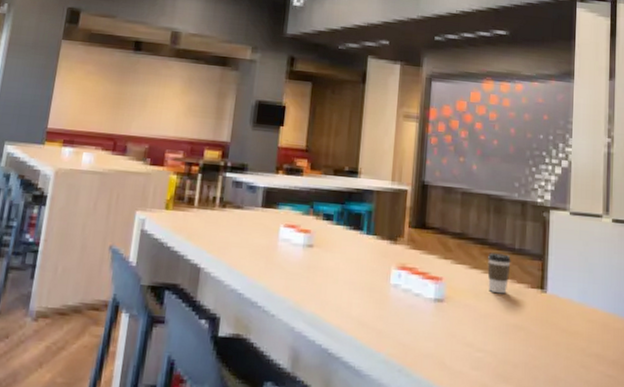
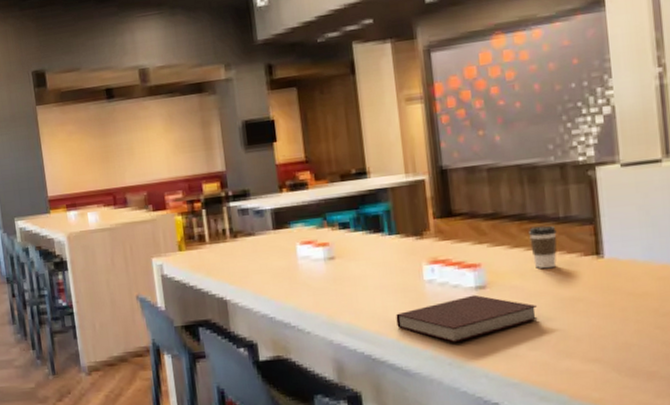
notebook: none [357,306,485,351] -> present [396,294,538,343]

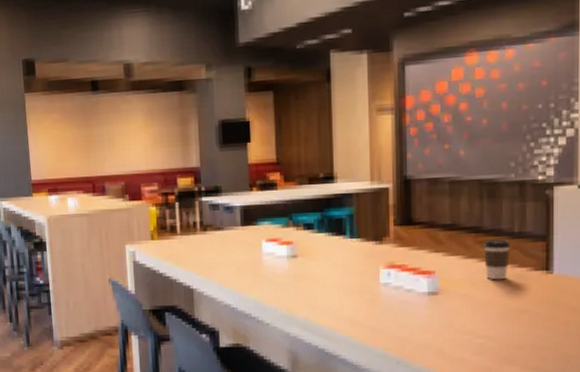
notebook: present [396,294,538,343] -> none [350,300,484,343]

